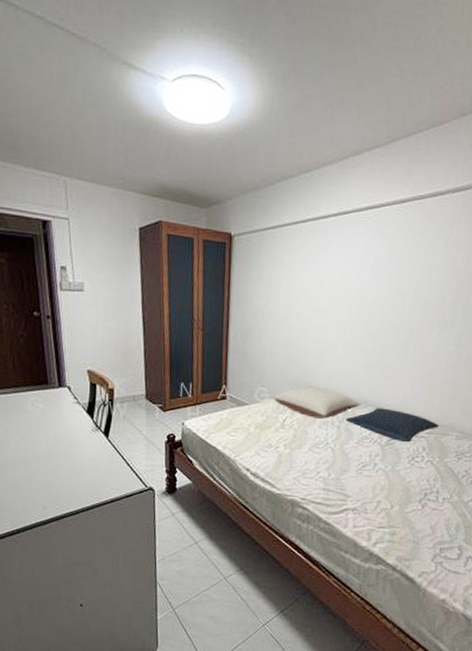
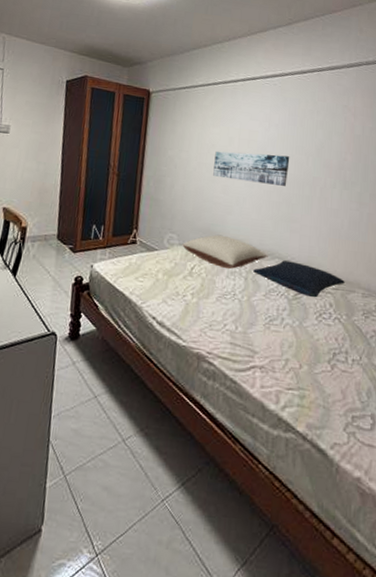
wall art: none [303,297,386,332] -> present [213,151,290,186]

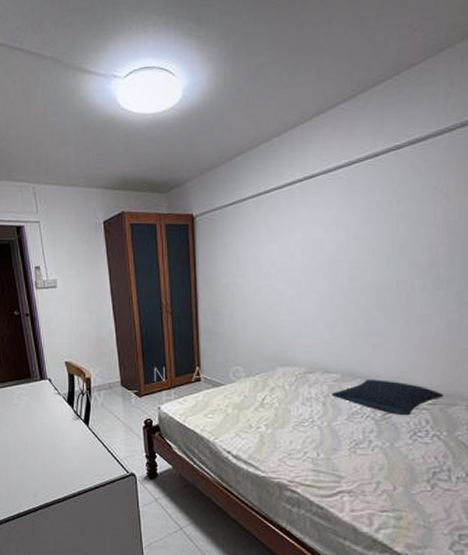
pillow: present [182,234,268,269] -> none [249,361,348,395]
wall art: present [213,151,290,186] -> none [275,261,366,299]

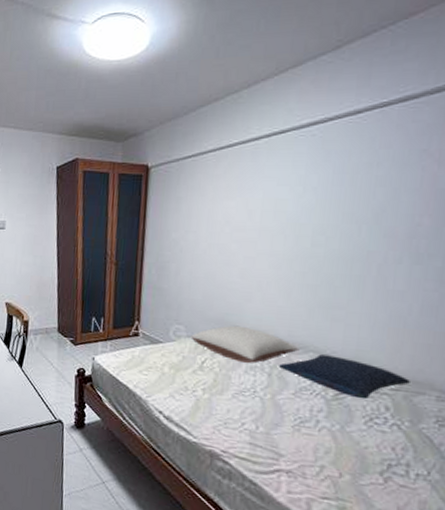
pillow: none [249,361,348,395] -> present [190,325,300,363]

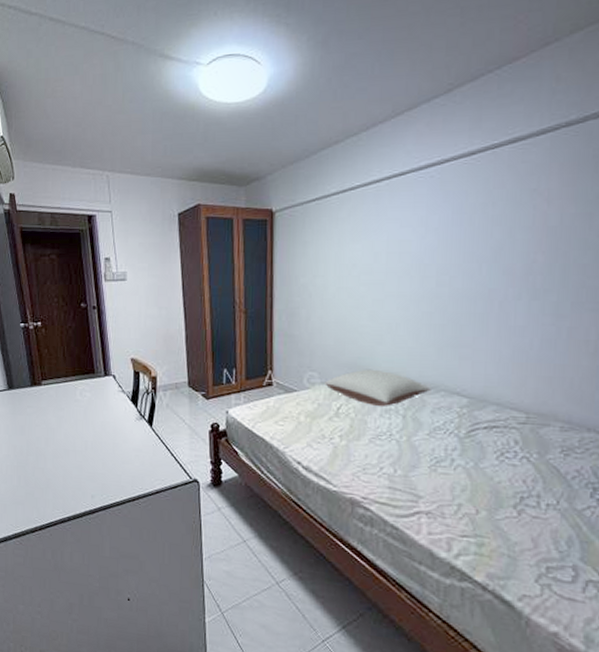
pillow: present [279,354,410,399] -> none [413,393,535,435]

